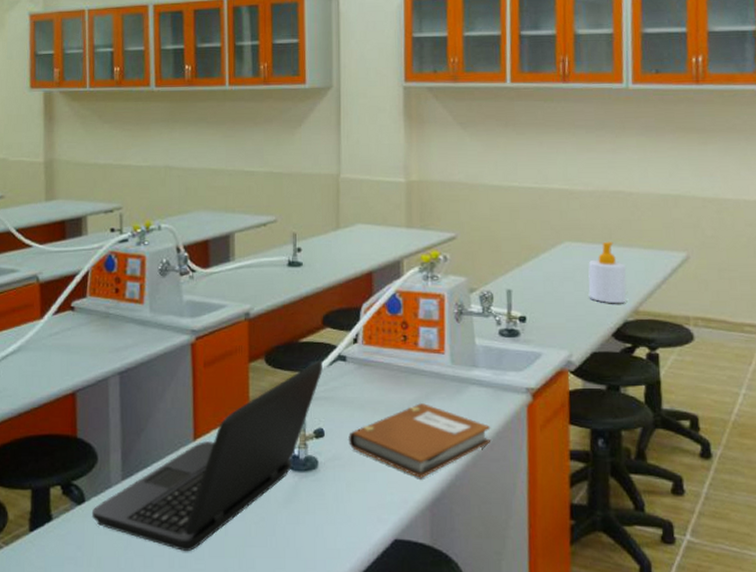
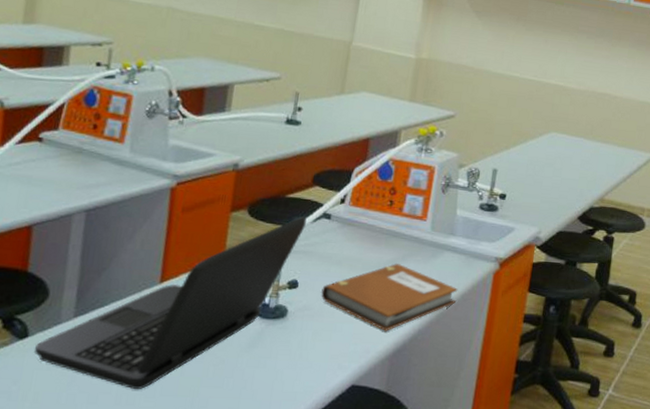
soap bottle: present [588,241,627,304] -> none [564,136,601,192]

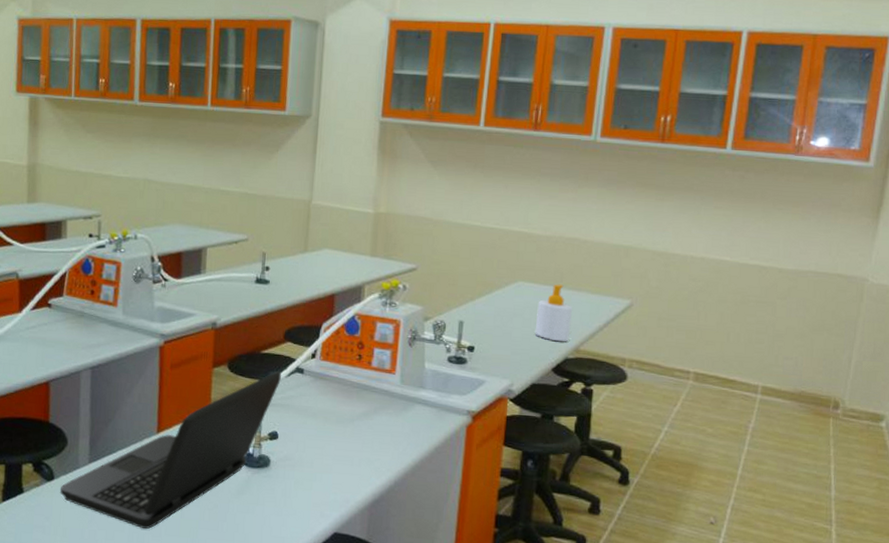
notebook: present [320,263,458,331] -> none [299,415,432,482]
soap bottle: none [564,136,601,192] -> present [535,284,573,342]

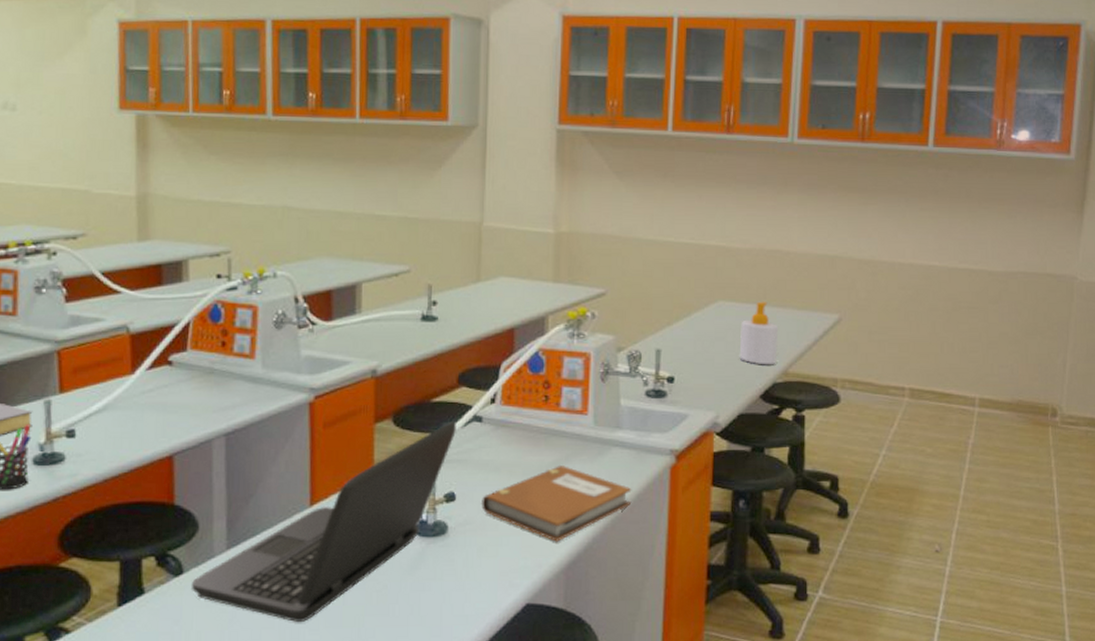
notebook: none [299,415,432,482] -> present [480,464,632,542]

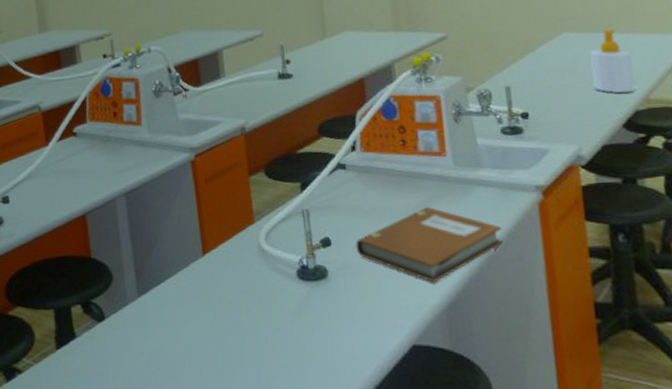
laptop: present [190,421,456,623] -> none [112,170,323,364]

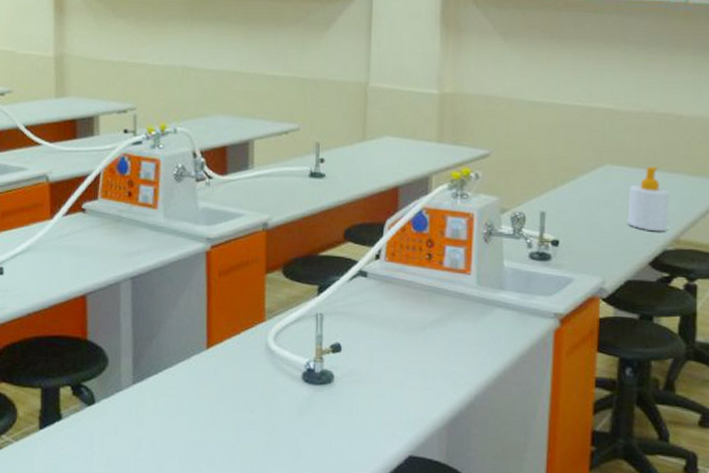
notebook: present [355,206,503,283] -> none [365,322,515,398]

